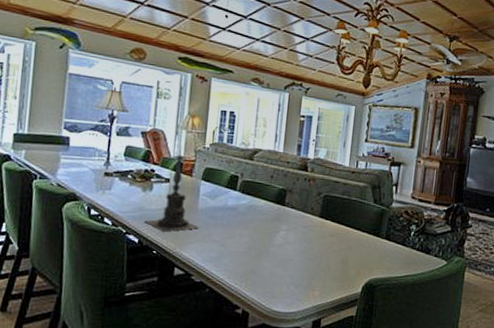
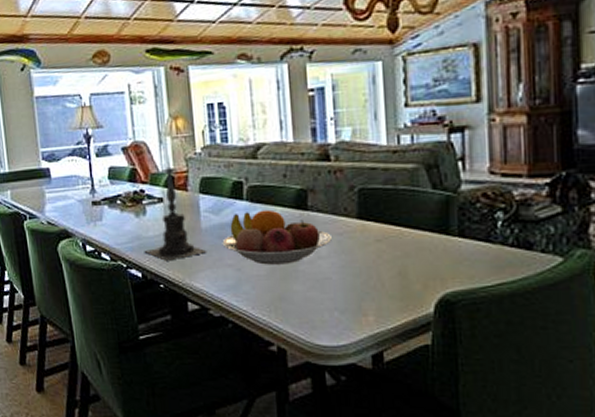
fruit bowl: none [213,200,299,246] -> present [222,209,332,265]

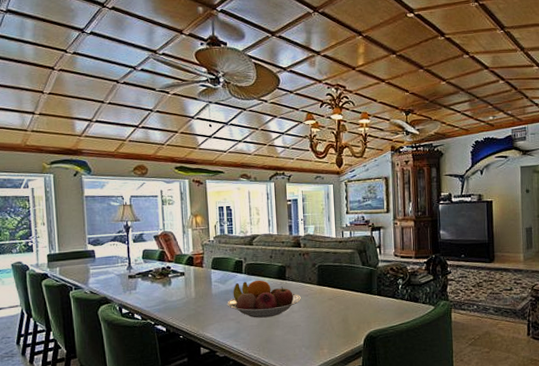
candle holder: present [144,156,207,261] -> none [168,242,216,318]

